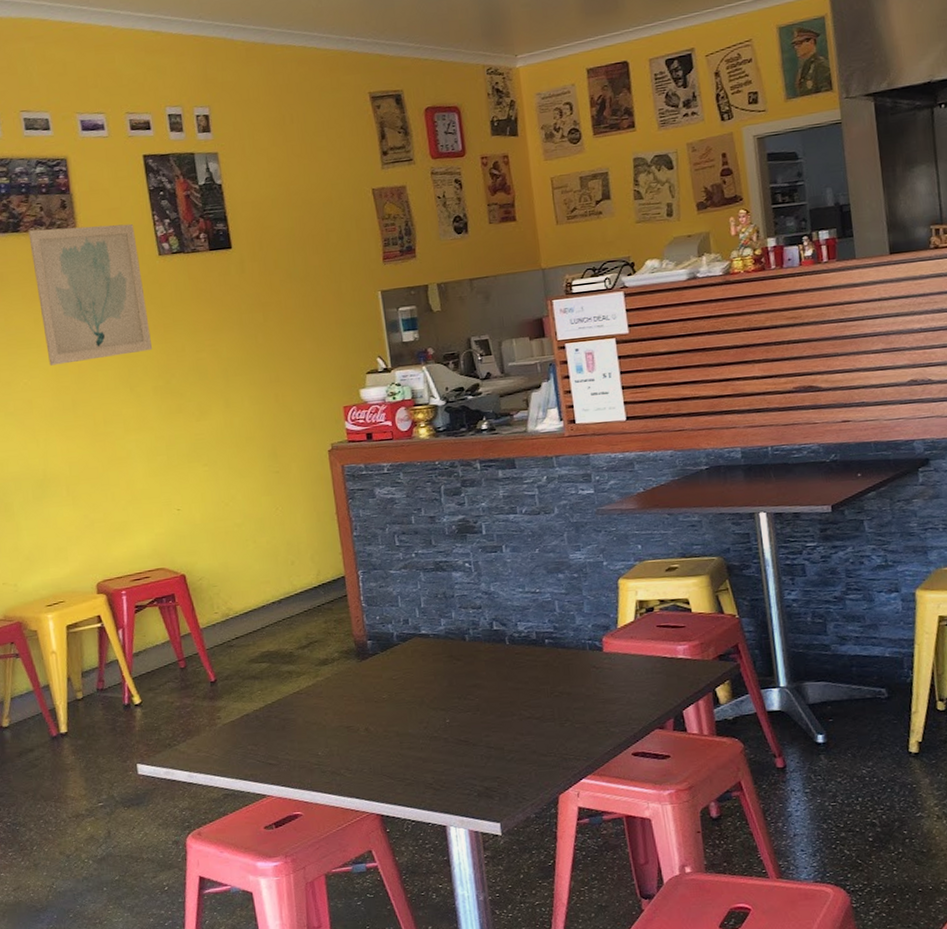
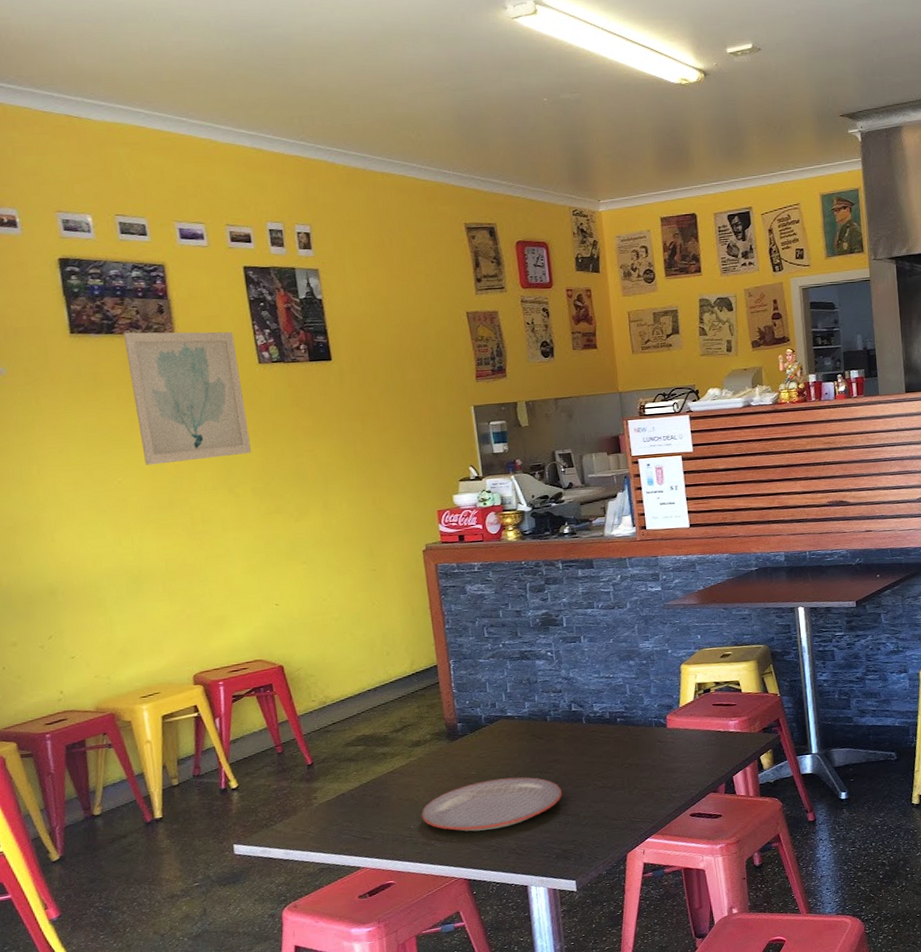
plate: none [329,702,484,762] -> present [421,777,562,832]

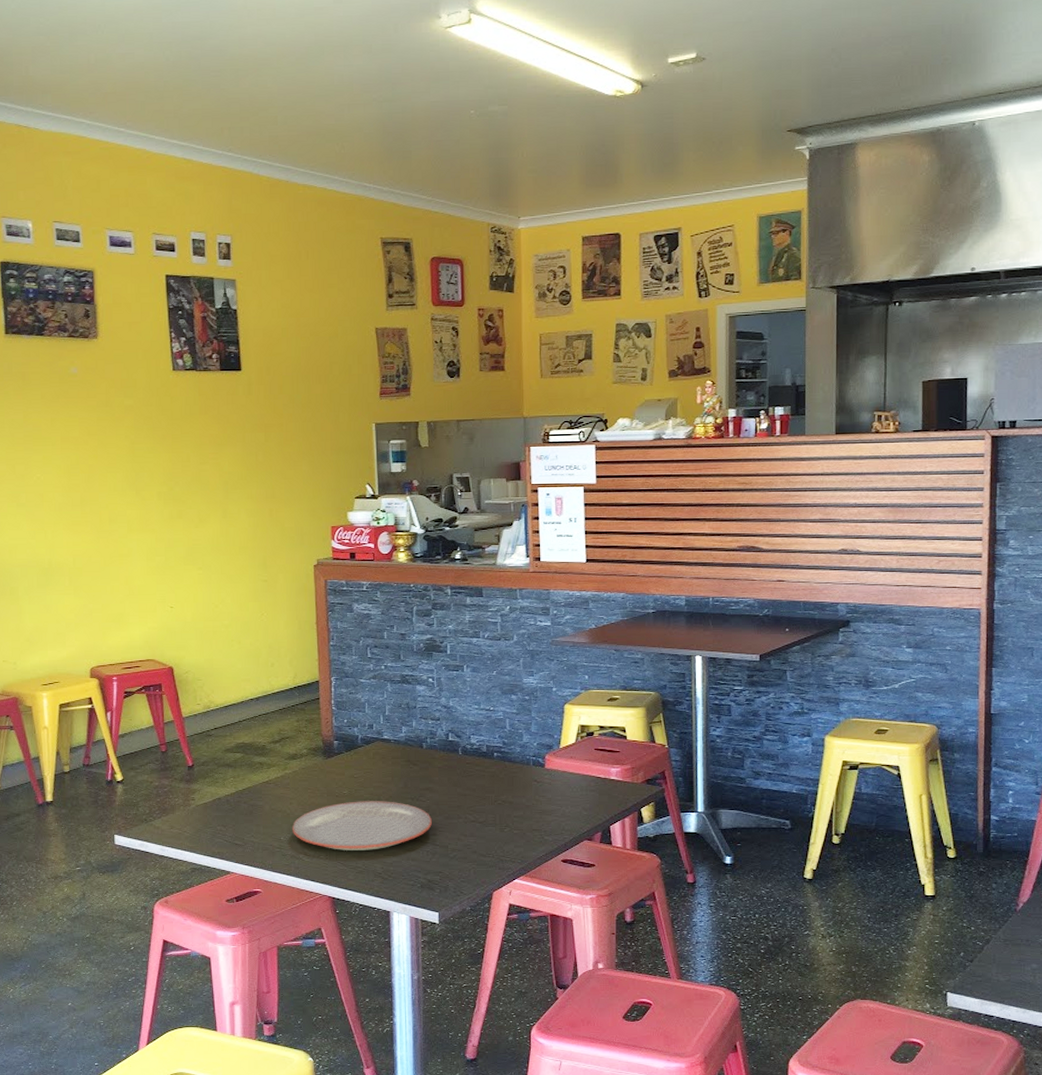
wall art: present [123,331,252,465] -> none [52,335,160,464]

